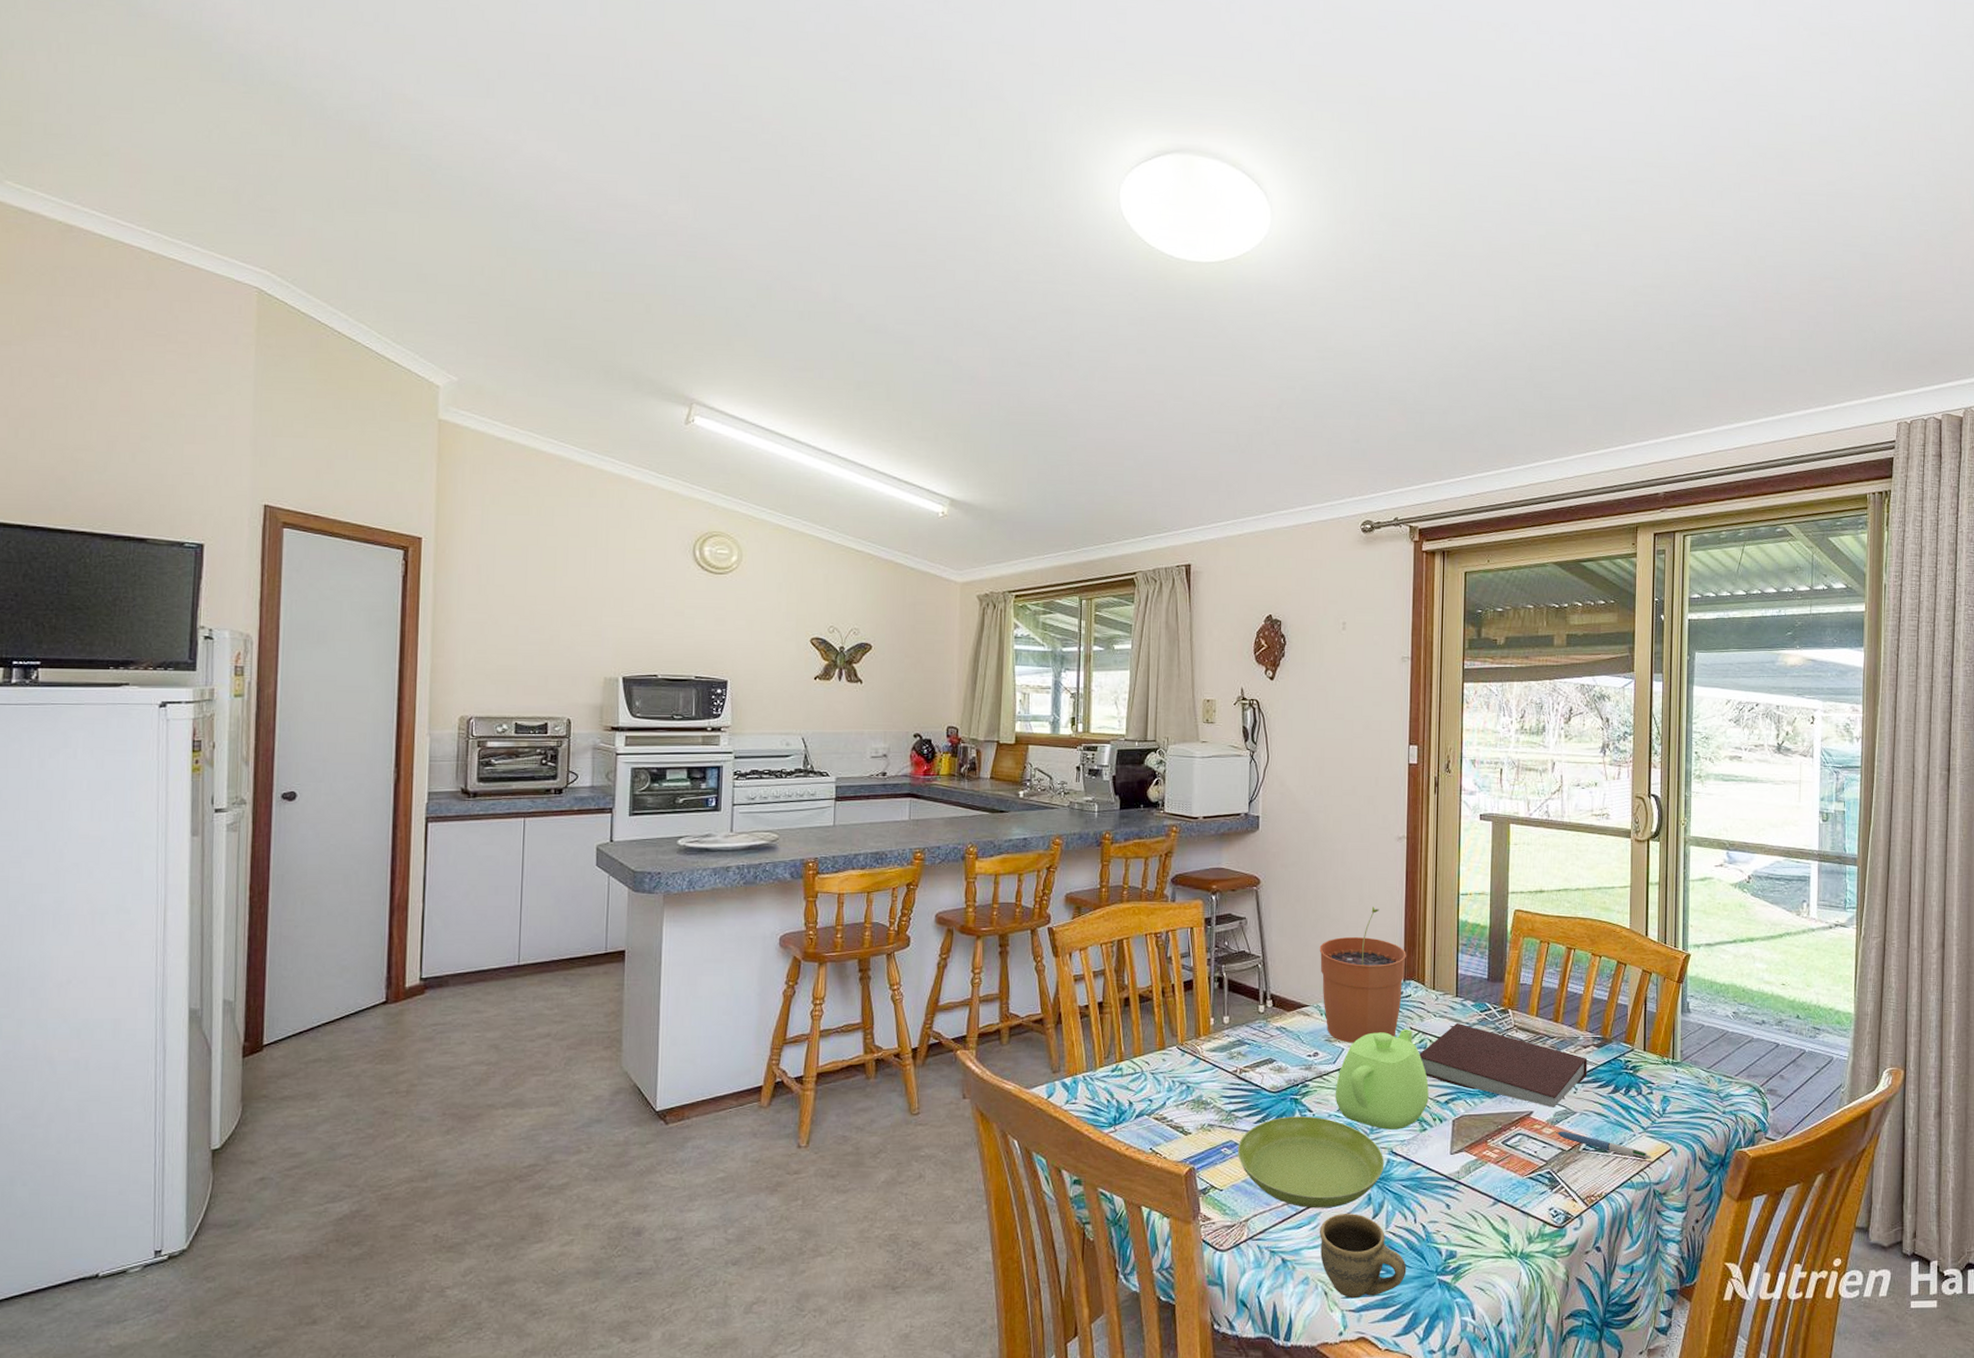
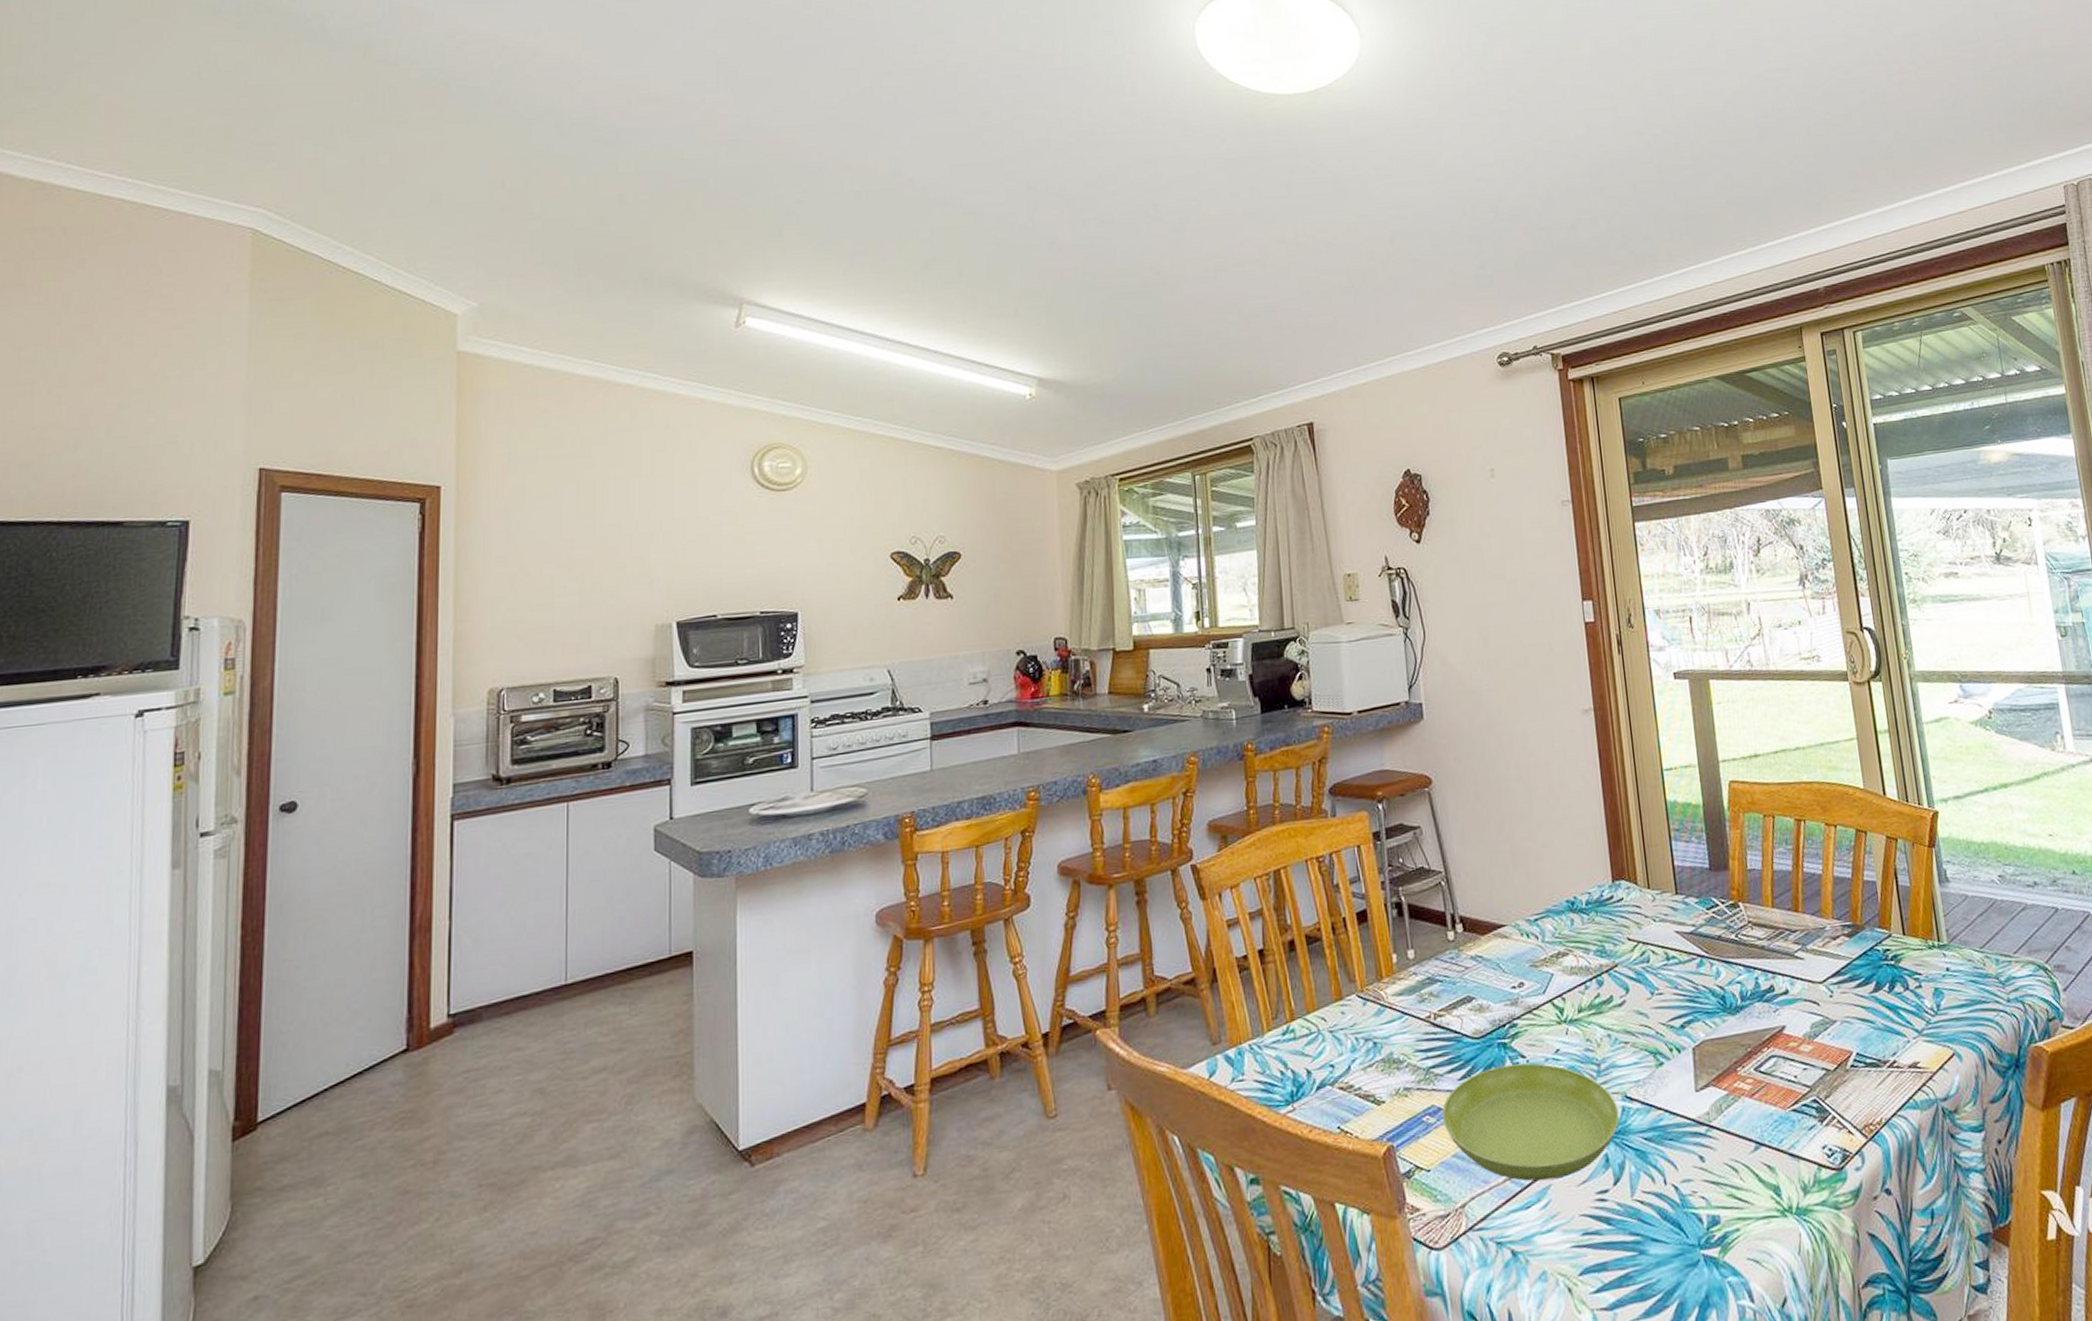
plant pot: present [1319,907,1406,1043] -> none [1509,796,1613,966]
cup: present [1320,1214,1407,1299] -> none [1552,1181,1664,1293]
teapot: present [1335,1028,1429,1130] -> none [1549,940,1661,1070]
notebook: present [1419,1022,1588,1108] -> none [1642,925,1842,1019]
pen: present [1556,1131,1651,1160] -> none [1816,1046,1933,1072]

